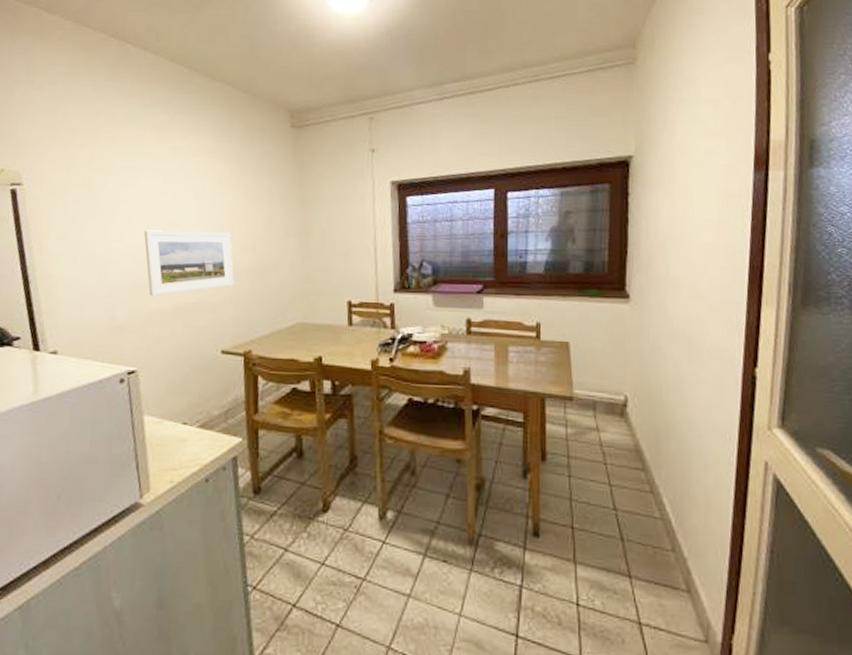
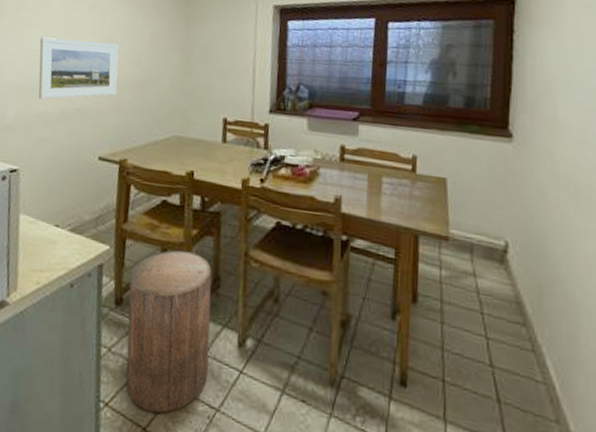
stool: none [265,435,353,590] -> present [126,250,212,414]

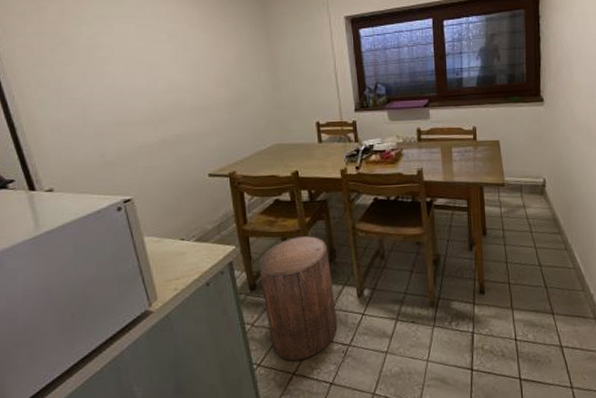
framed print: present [38,37,119,100] -> none [123,70,213,132]

